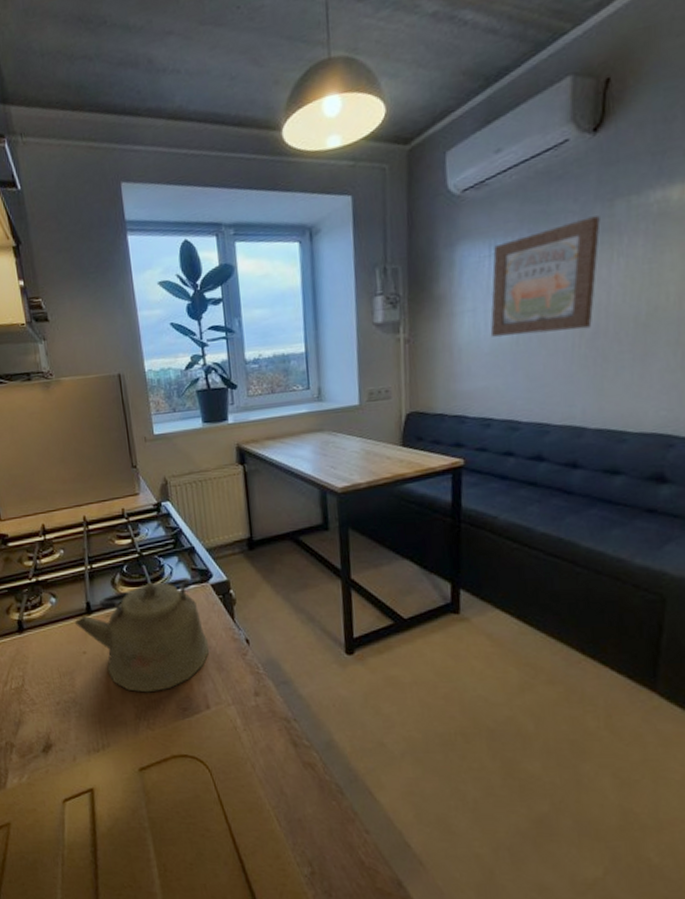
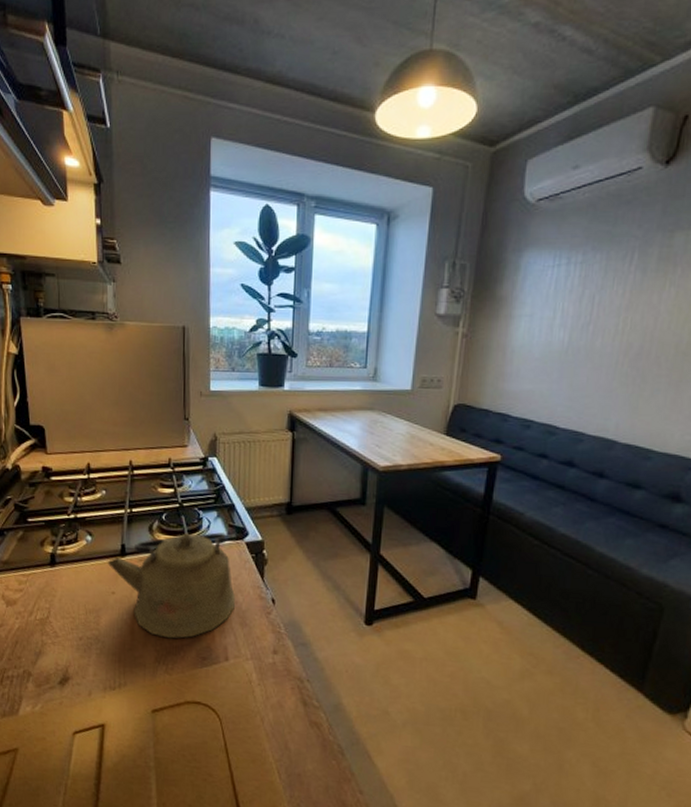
wall art: present [490,215,601,337] -> none [543,244,660,349]

